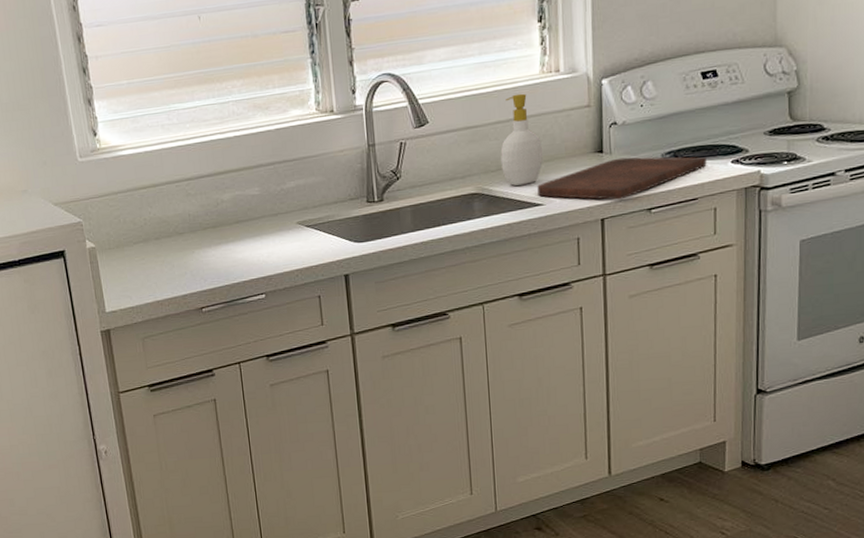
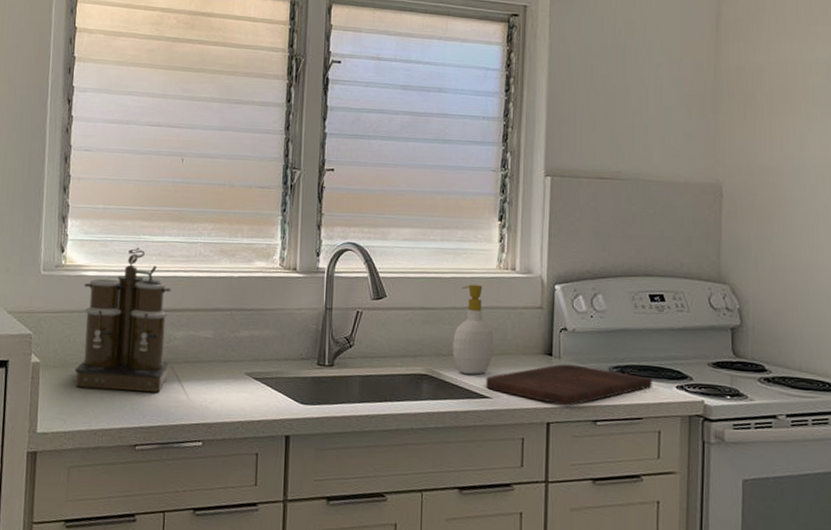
coffee maker: none [123,117,221,264] -> present [74,247,171,392]

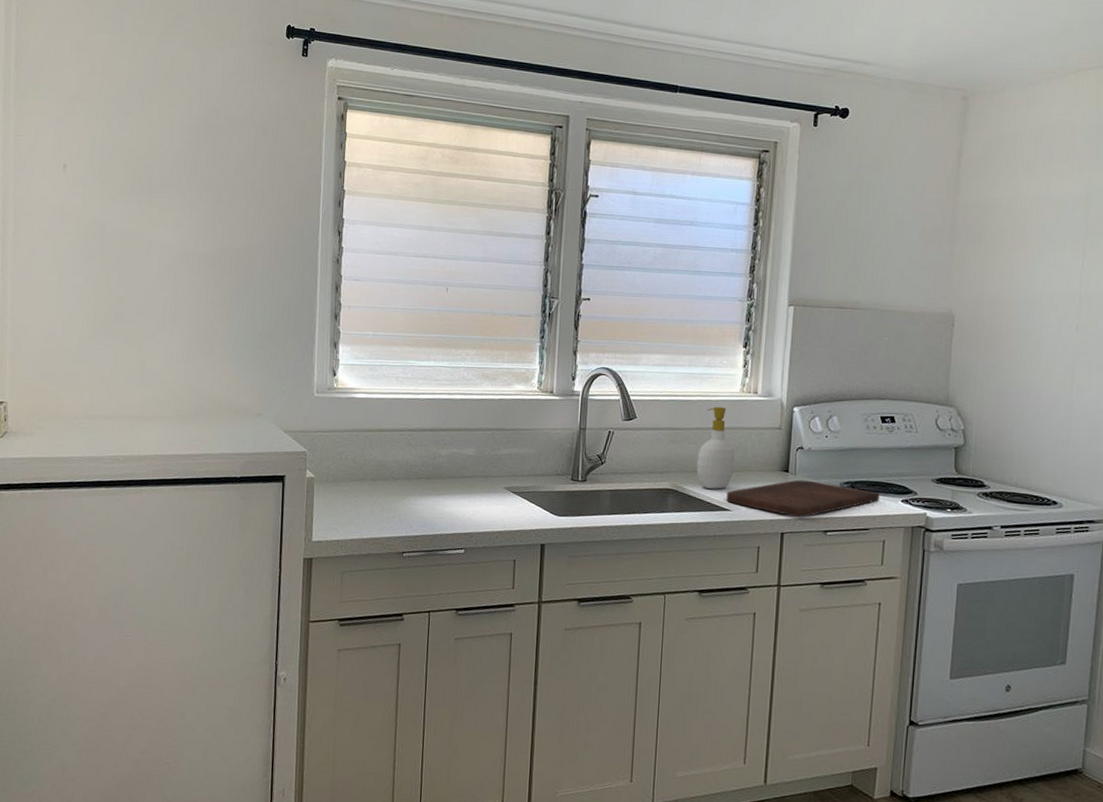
coffee maker: present [74,247,171,392] -> none [346,372,436,505]

